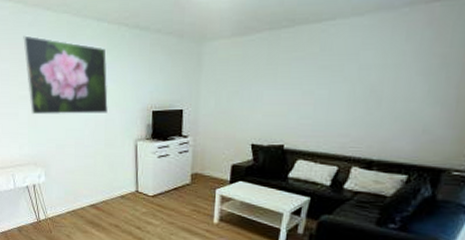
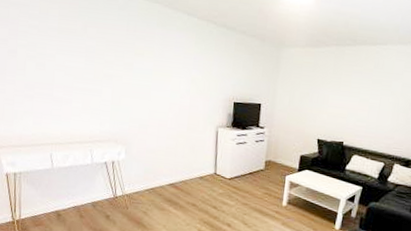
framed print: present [23,35,108,114] -> none [112,17,195,100]

